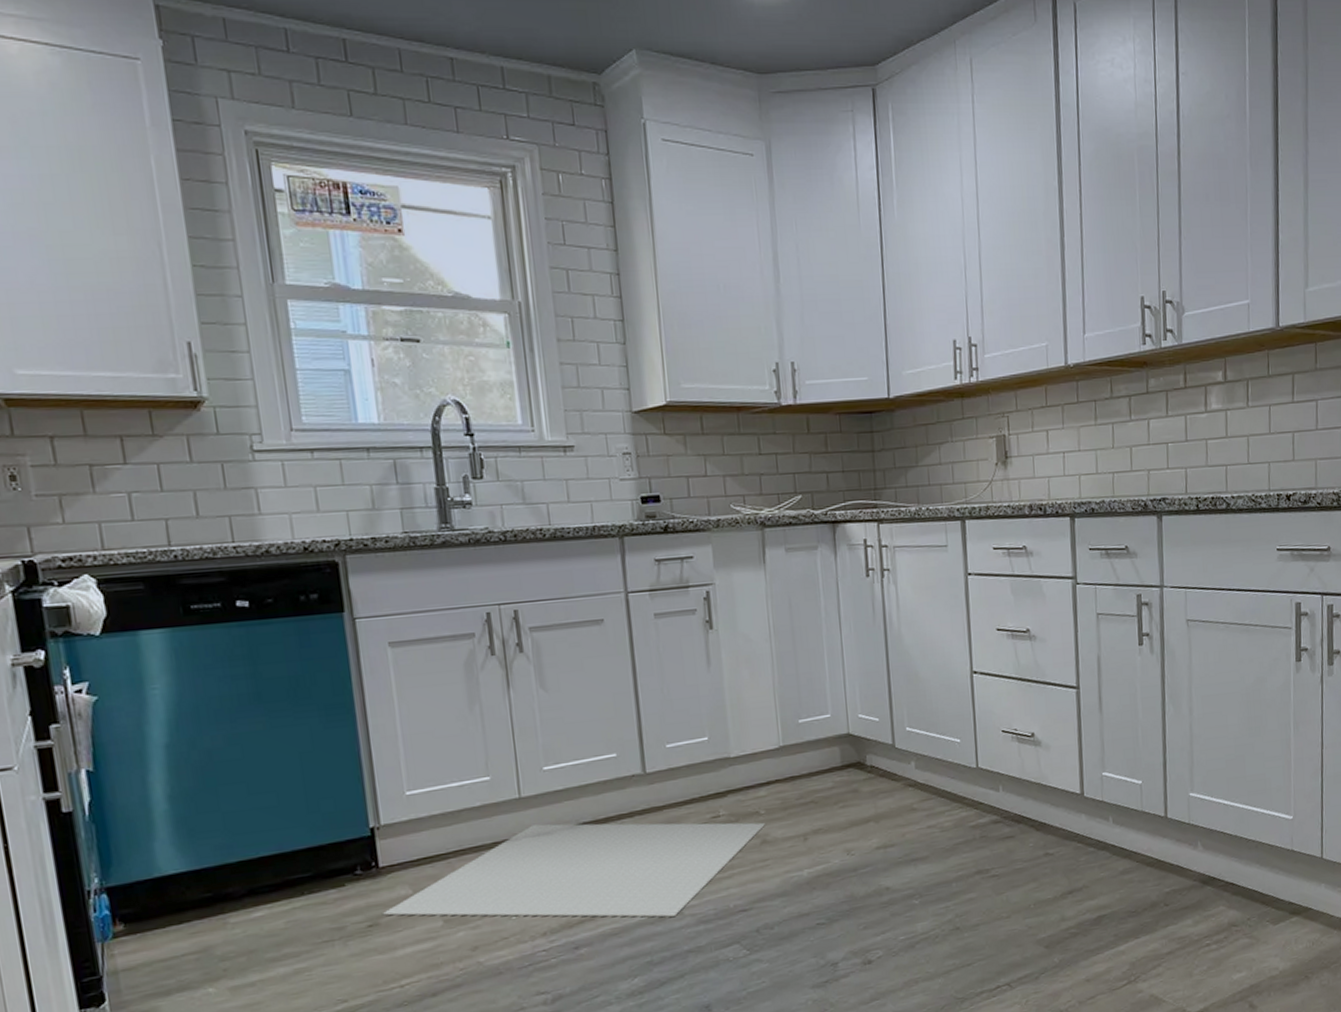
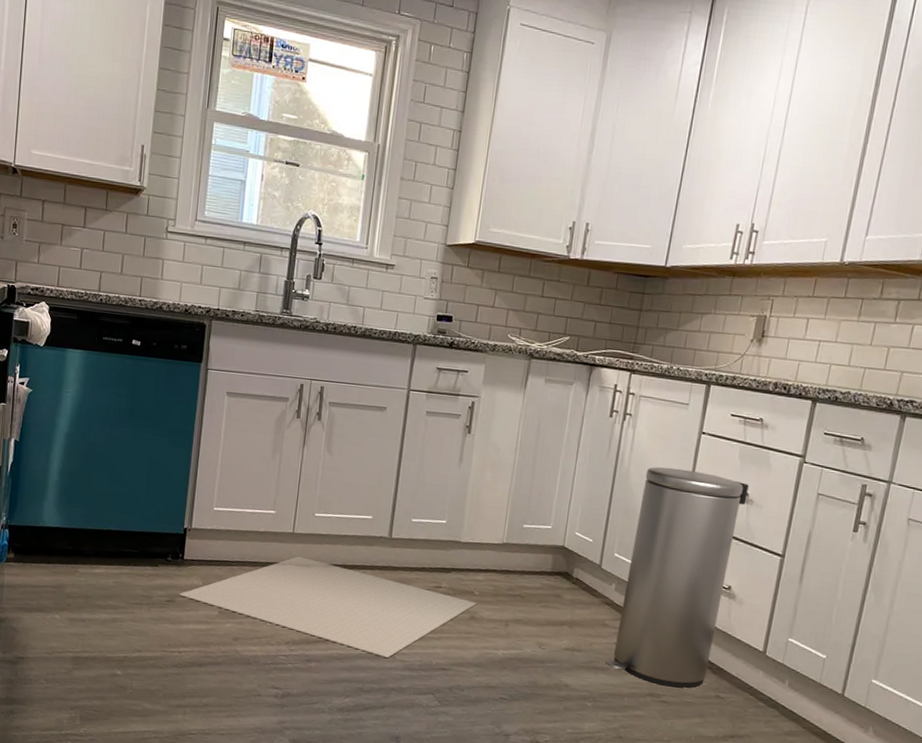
pedal bin: none [919,616,1031,859] -> present [604,467,749,688]

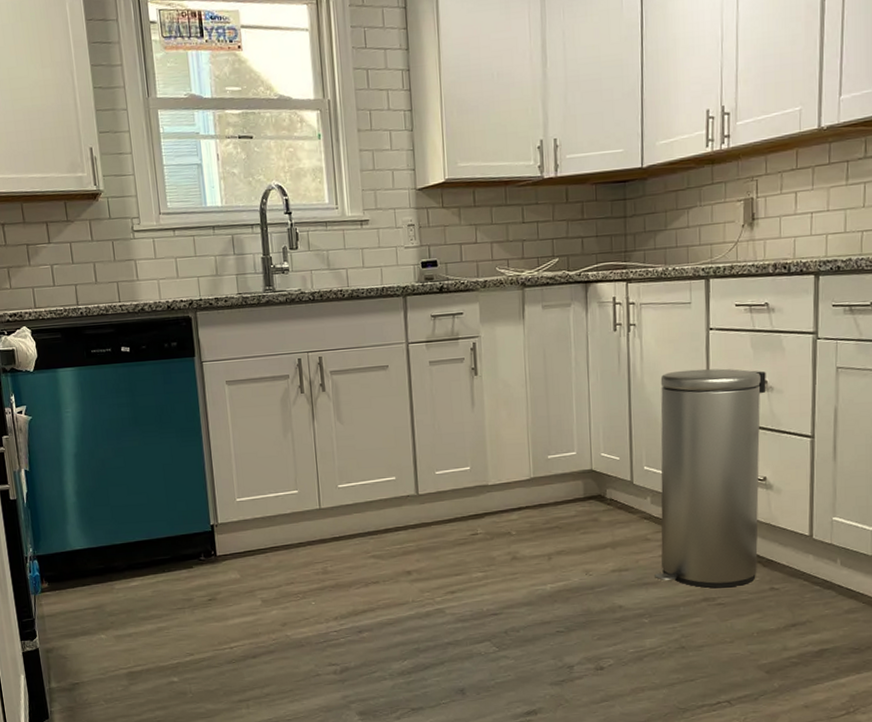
door mat: present [179,556,477,659] -> none [219,530,517,615]

